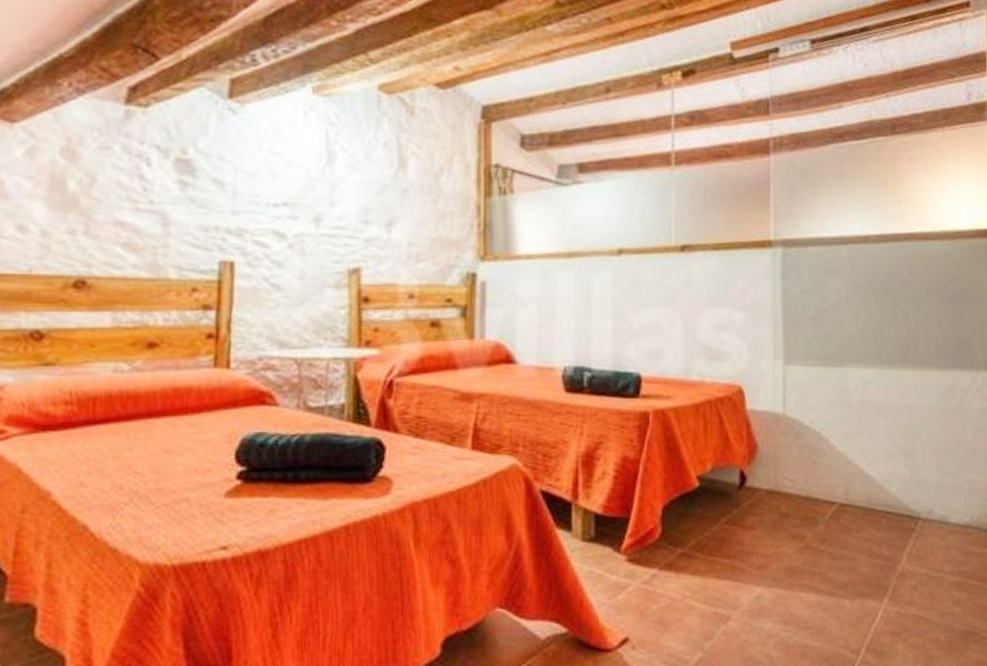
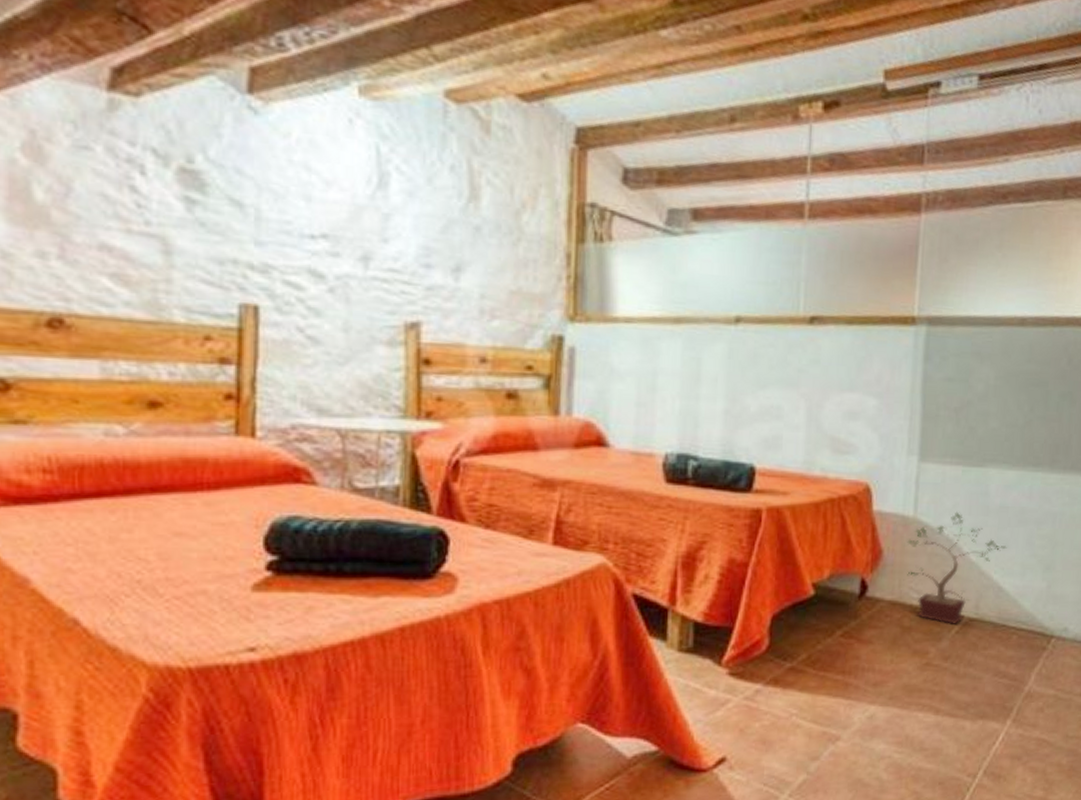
potted plant: none [779,407,870,510] -> present [907,512,1007,624]

